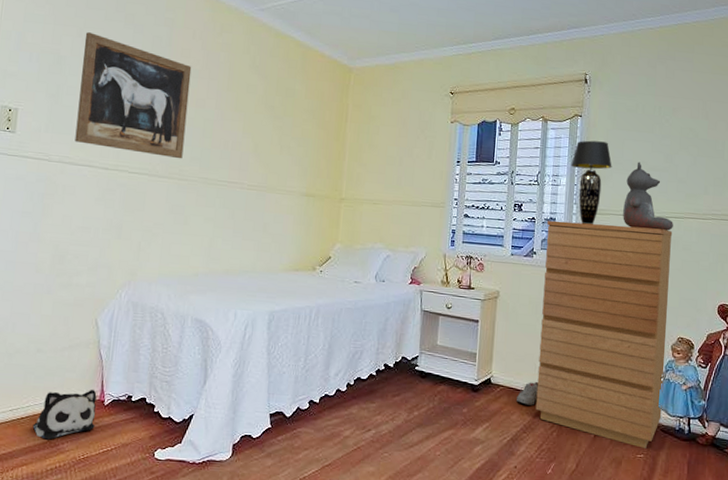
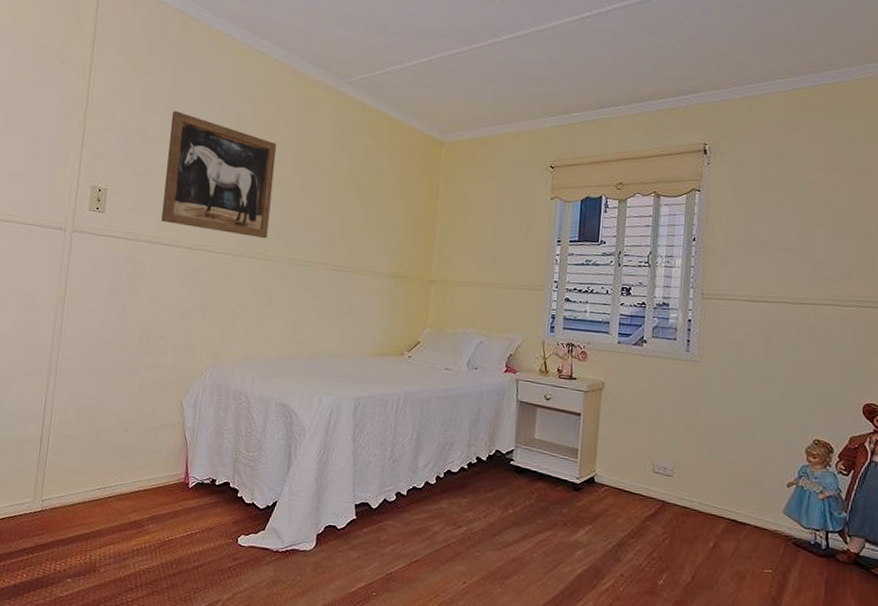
plush toy: present [32,389,97,440] -> none [119,471,181,520]
shoe: present [517,382,538,406] -> none [623,482,648,509]
dresser: present [535,220,673,448] -> none [645,305,808,563]
table lamp: present [570,140,612,225] -> none [686,217,736,312]
teddy bear: present [623,162,673,231] -> none [748,241,809,319]

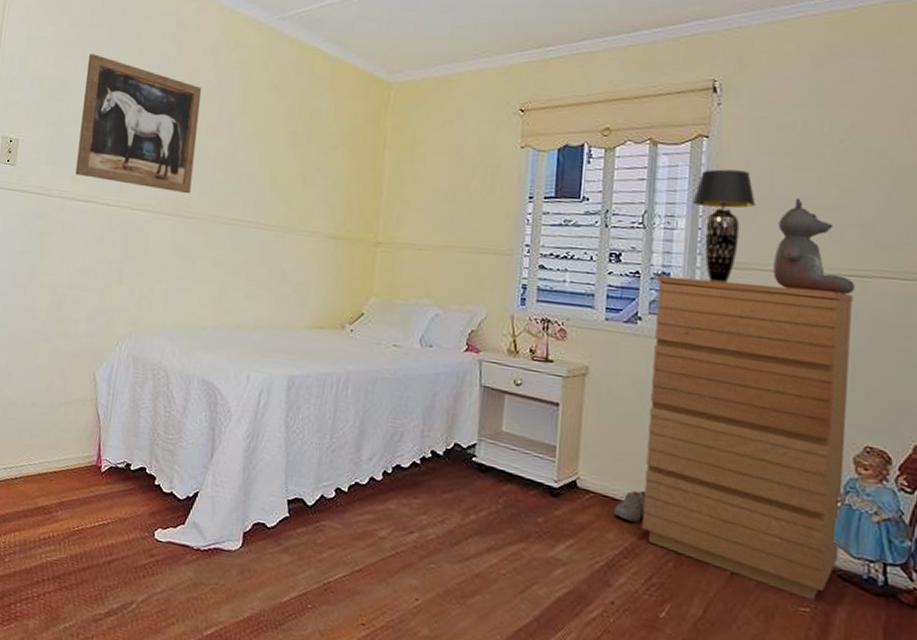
shoe: none [623,482,648,509] -> present [614,490,646,523]
dresser: none [645,305,808,563] -> present [641,275,854,600]
table lamp: none [686,217,736,312] -> present [692,169,756,284]
teddy bear: none [748,241,809,319] -> present [773,198,855,295]

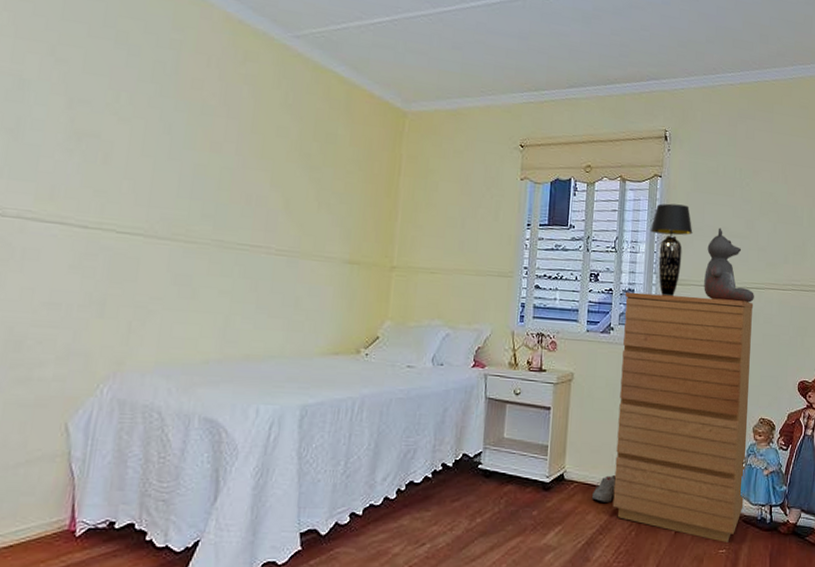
wall art: present [75,54,202,194] -> none [40,50,205,217]

